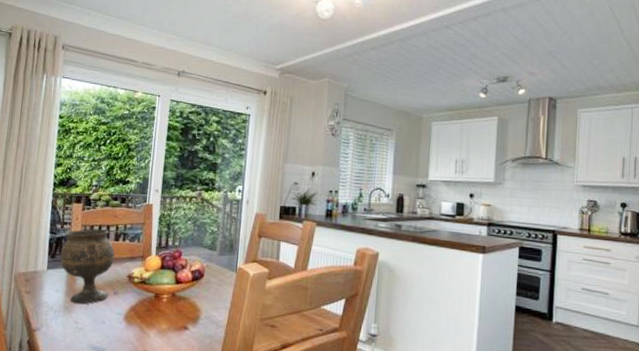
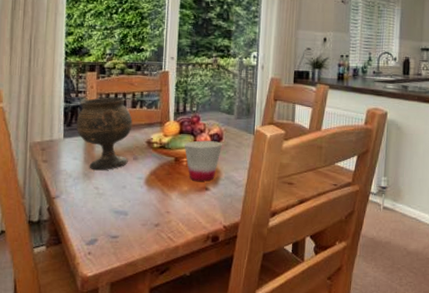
cup: none [164,276,204,320] -> present [184,140,223,181]

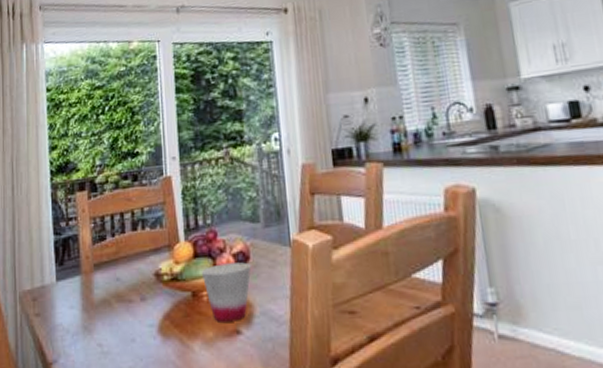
goblet: present [76,97,133,171] -> none [69,219,135,321]

